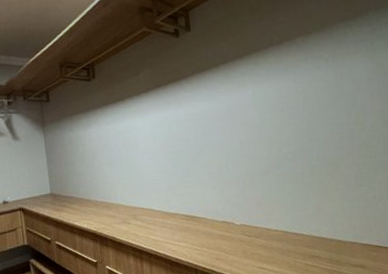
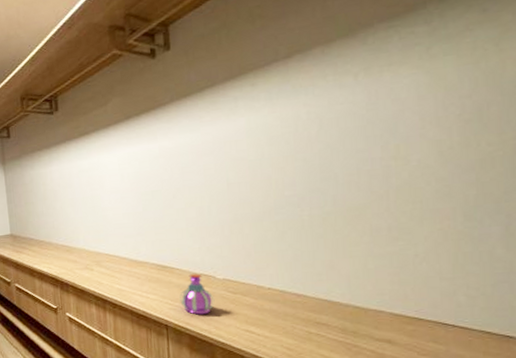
perfume bottle: none [206,221,235,258] -> present [179,274,215,315]

